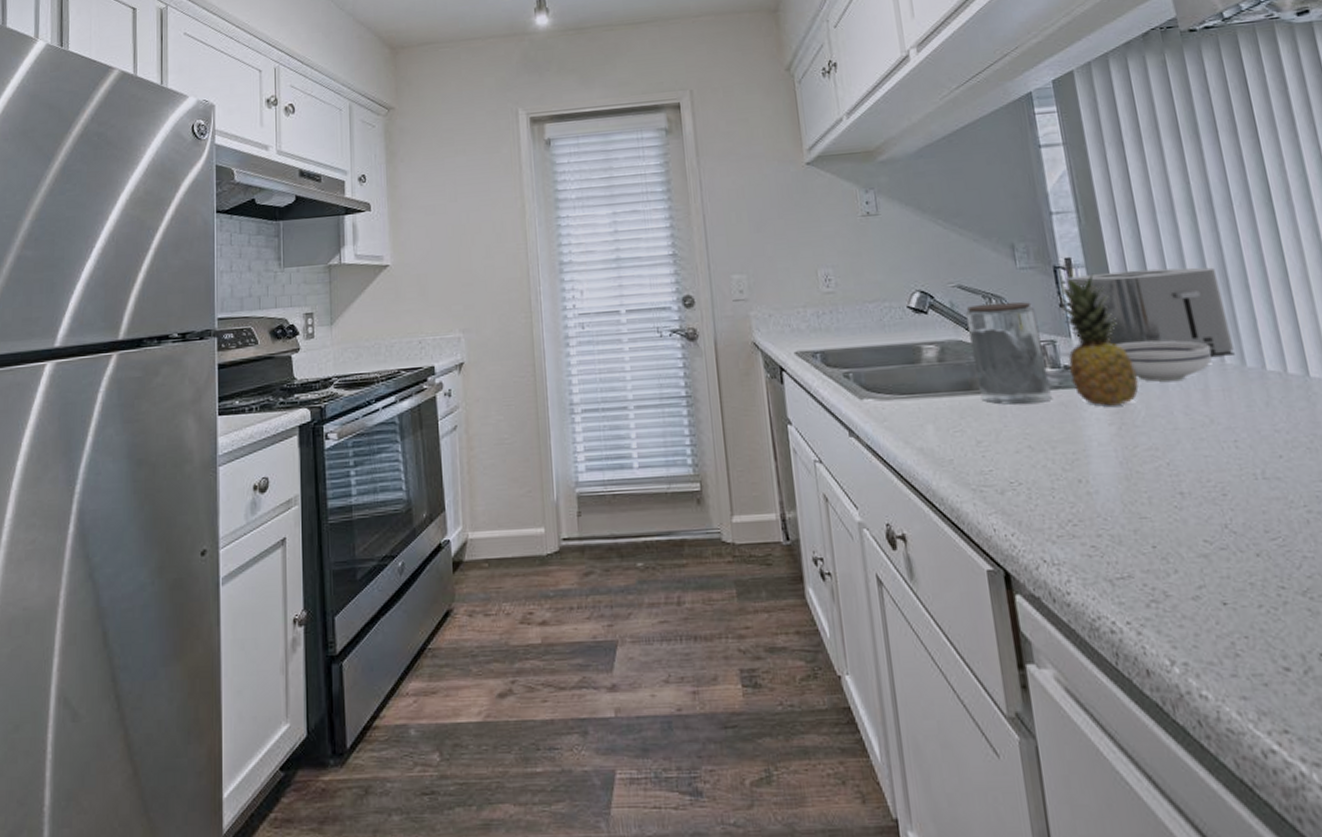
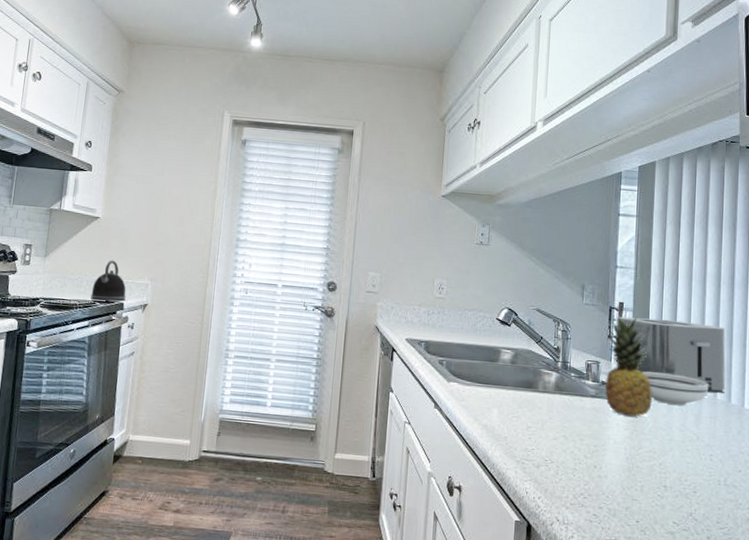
kettle: none [393,315,437,369] -> present [90,260,127,302]
jar: present [965,301,1052,405] -> none [537,326,590,406]

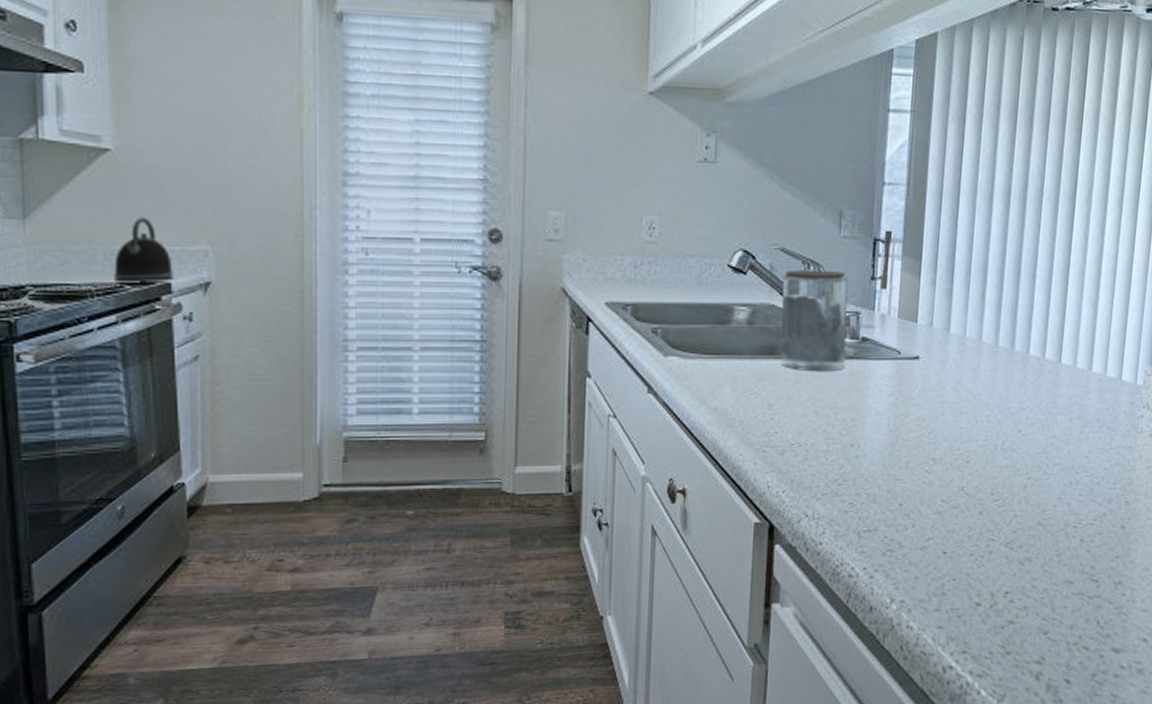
jar: none [537,326,590,406] -> present [781,269,848,372]
fruit: present [605,317,652,417] -> none [866,249,923,378]
toaster: present [616,316,726,394] -> none [880,250,1013,340]
bowl: present [642,371,709,406] -> none [912,320,991,358]

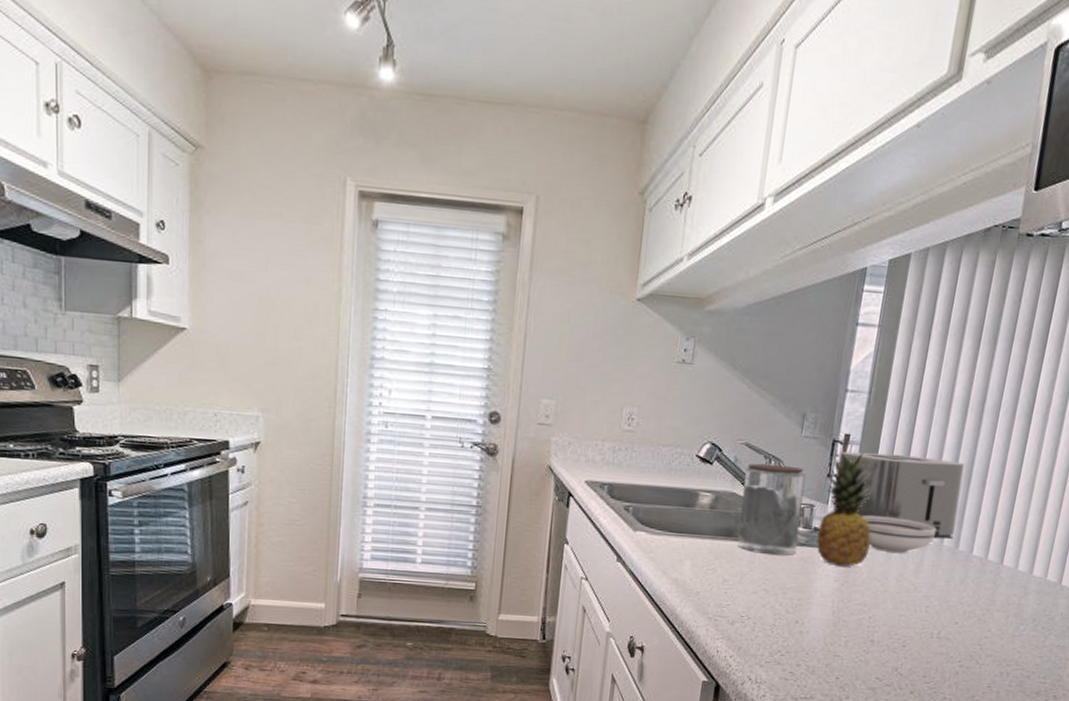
kettle: present [114,217,175,283] -> none [185,385,232,440]
fruit: none [866,249,923,378] -> present [816,451,871,567]
toaster: none [880,250,1013,340] -> present [833,451,965,540]
bowl: none [912,320,991,358] -> present [862,515,937,553]

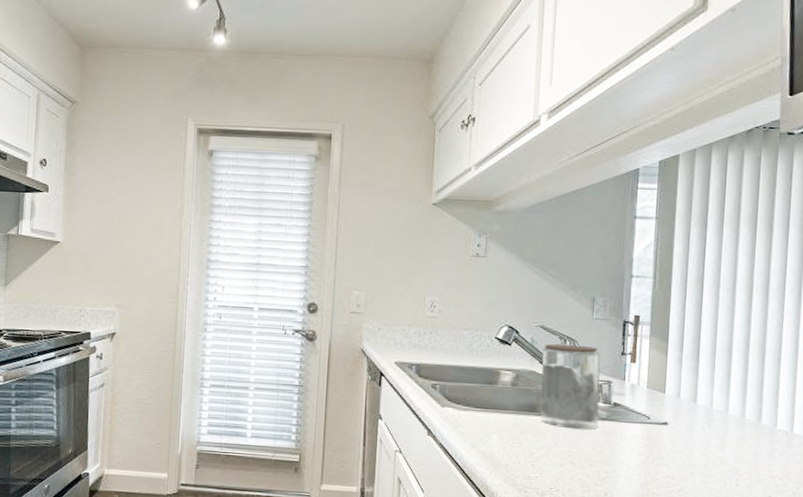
fruit: present [816,451,871,567] -> none [618,331,671,440]
toaster: present [833,451,965,540] -> none [630,331,757,414]
bowl: present [862,515,937,553] -> none [660,391,737,427]

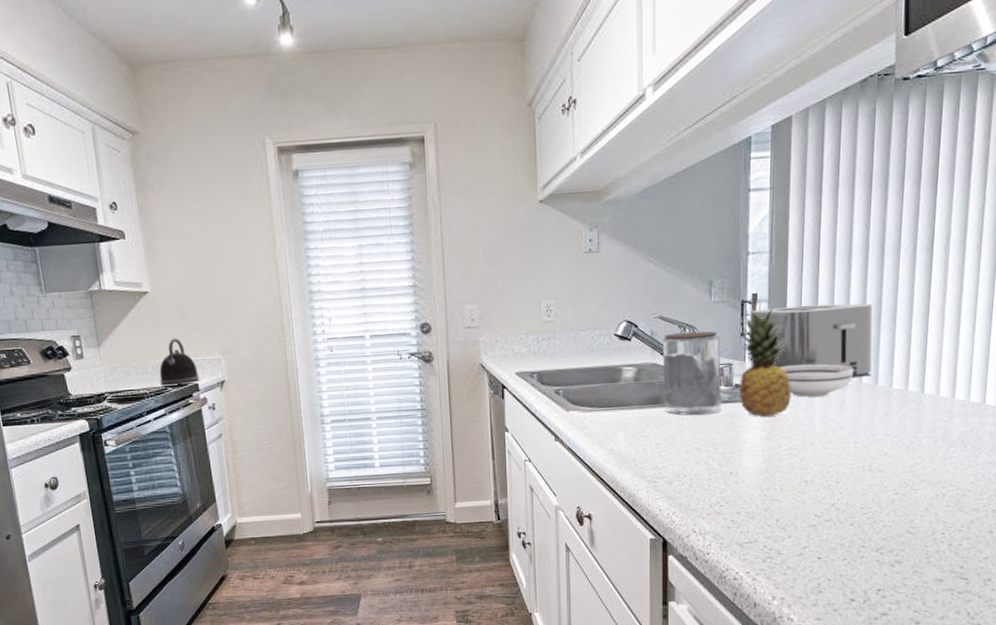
kettle: none [55,287,93,332] -> present [159,338,200,386]
fruit: none [618,331,671,440] -> present [740,307,791,417]
toaster: none [630,331,757,414] -> present [750,303,873,378]
bowl: none [660,391,737,427] -> present [780,364,854,397]

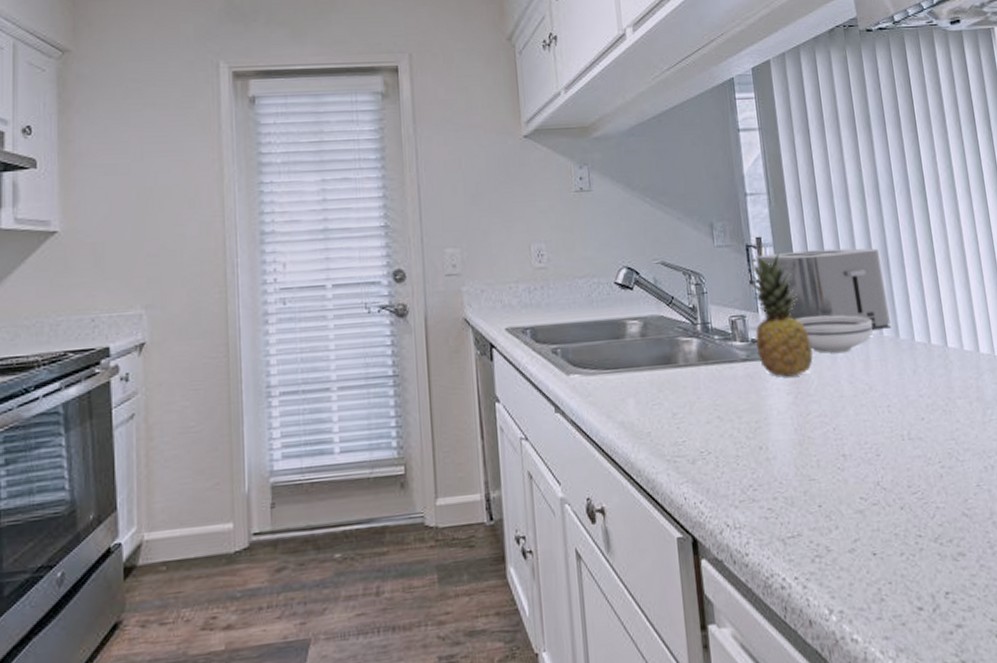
kettle: present [159,338,200,386] -> none [59,289,113,351]
jar: present [662,331,721,416] -> none [667,278,740,378]

